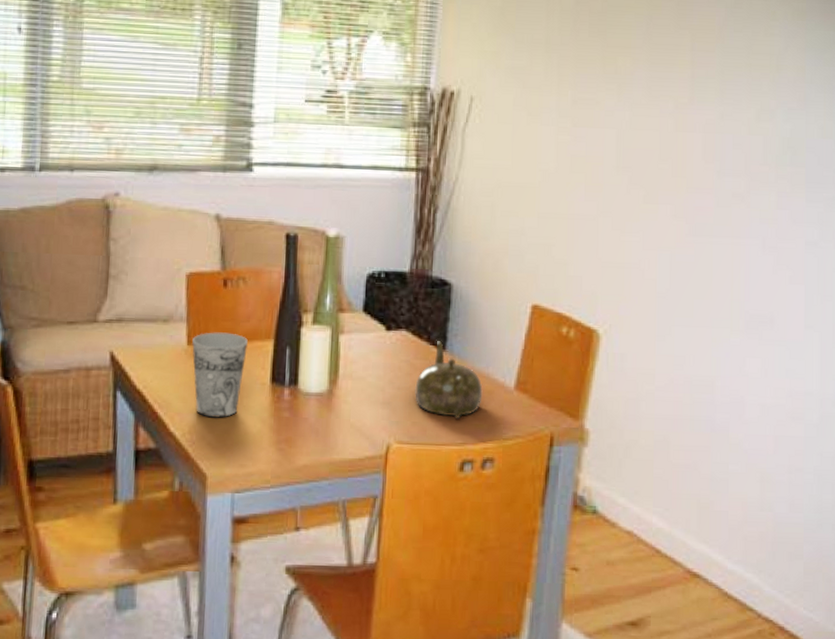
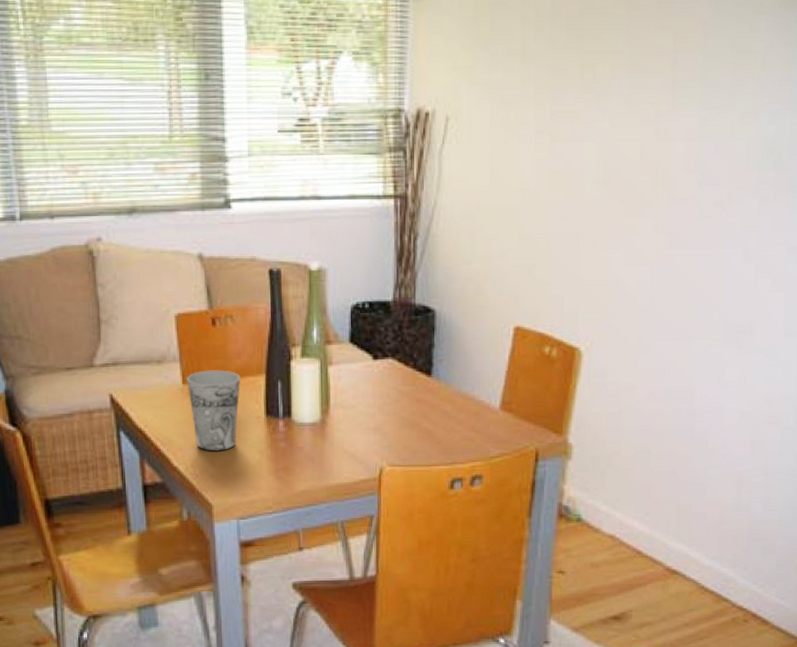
teapot: present [415,341,483,420] -> none [404,367,469,441]

